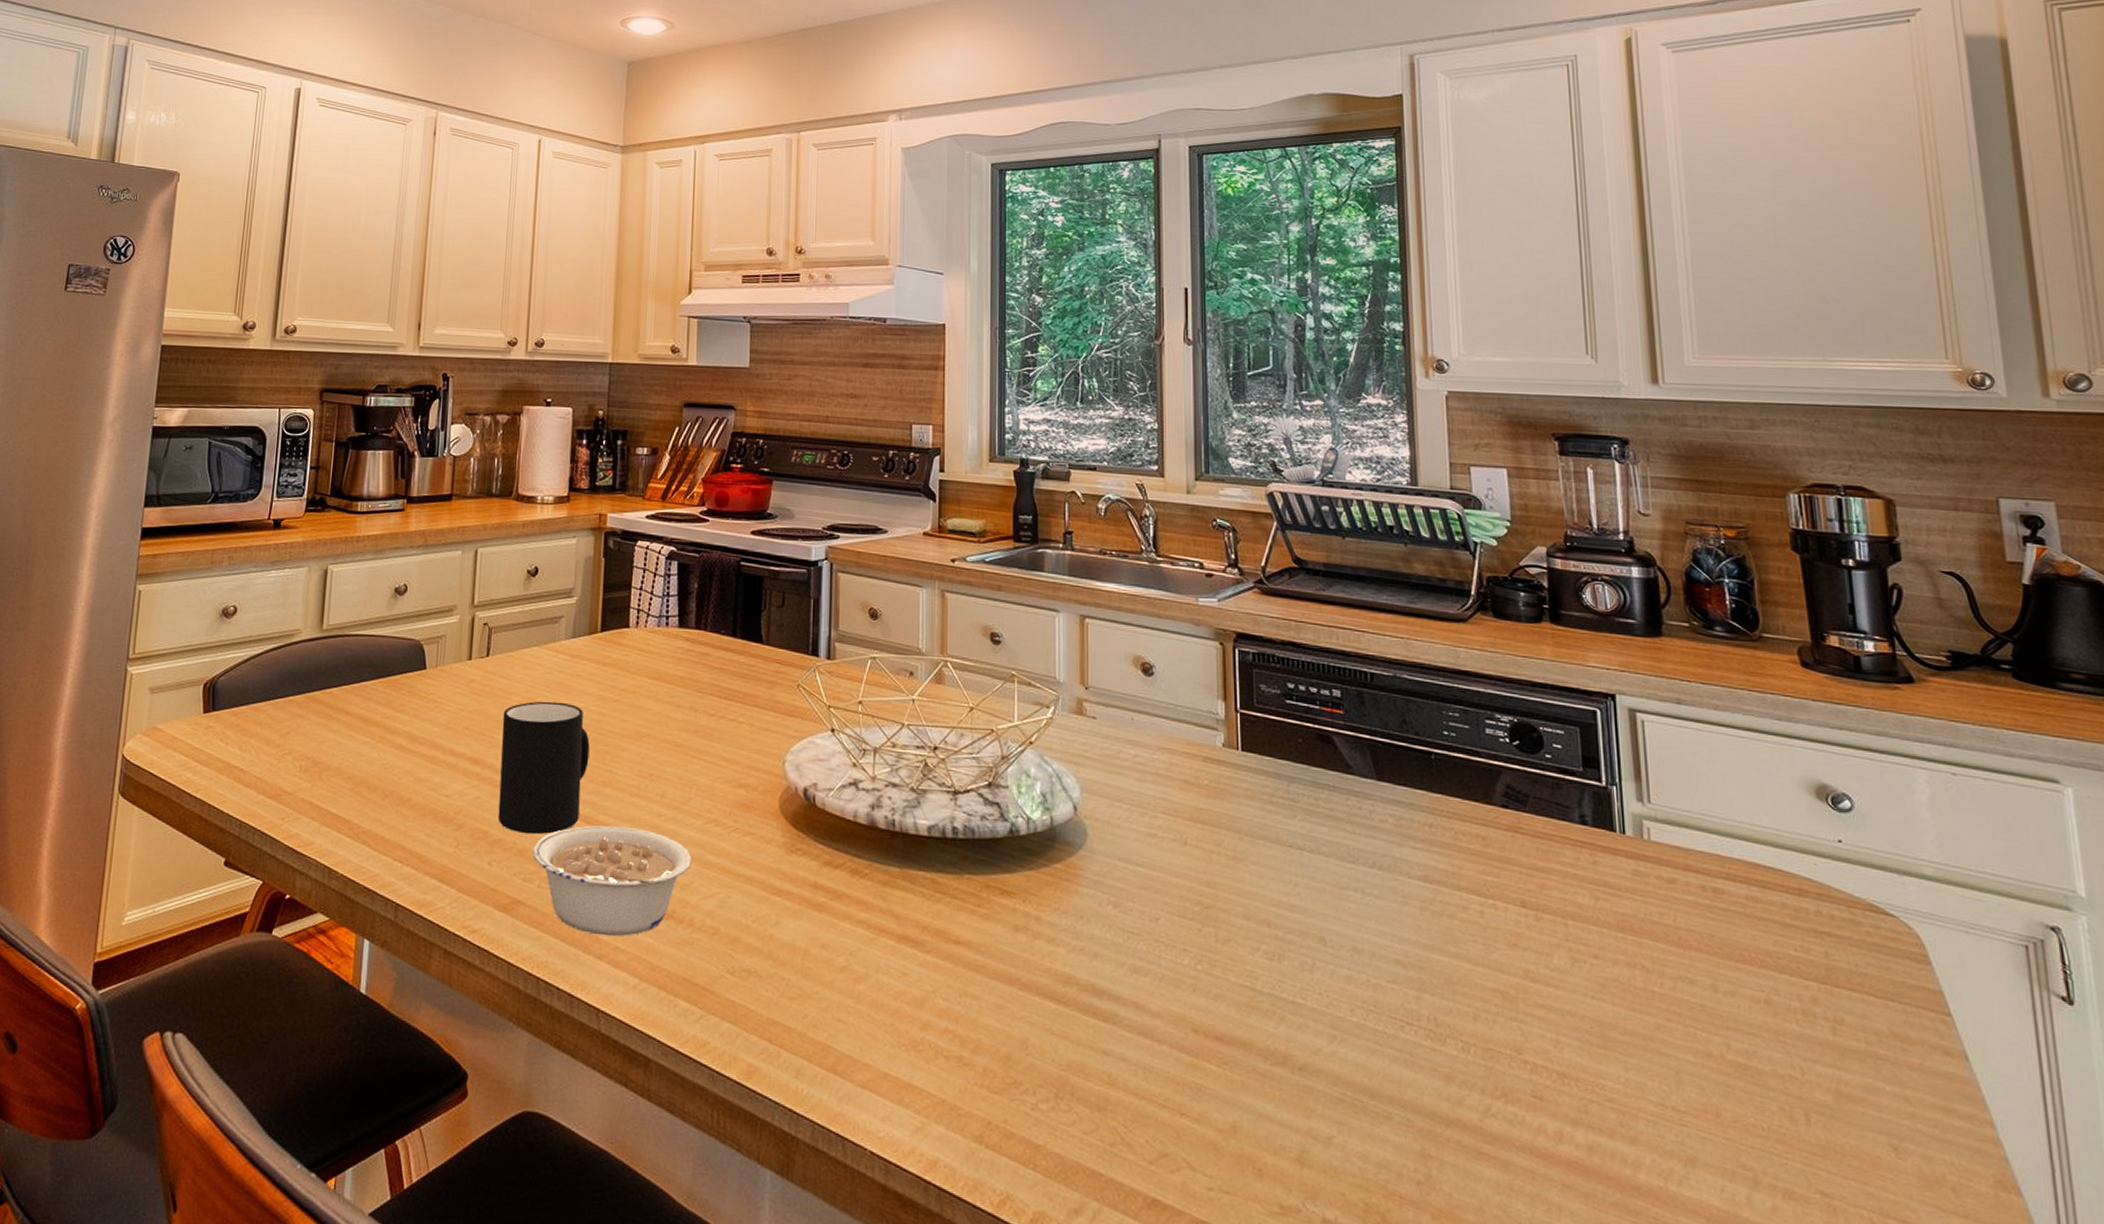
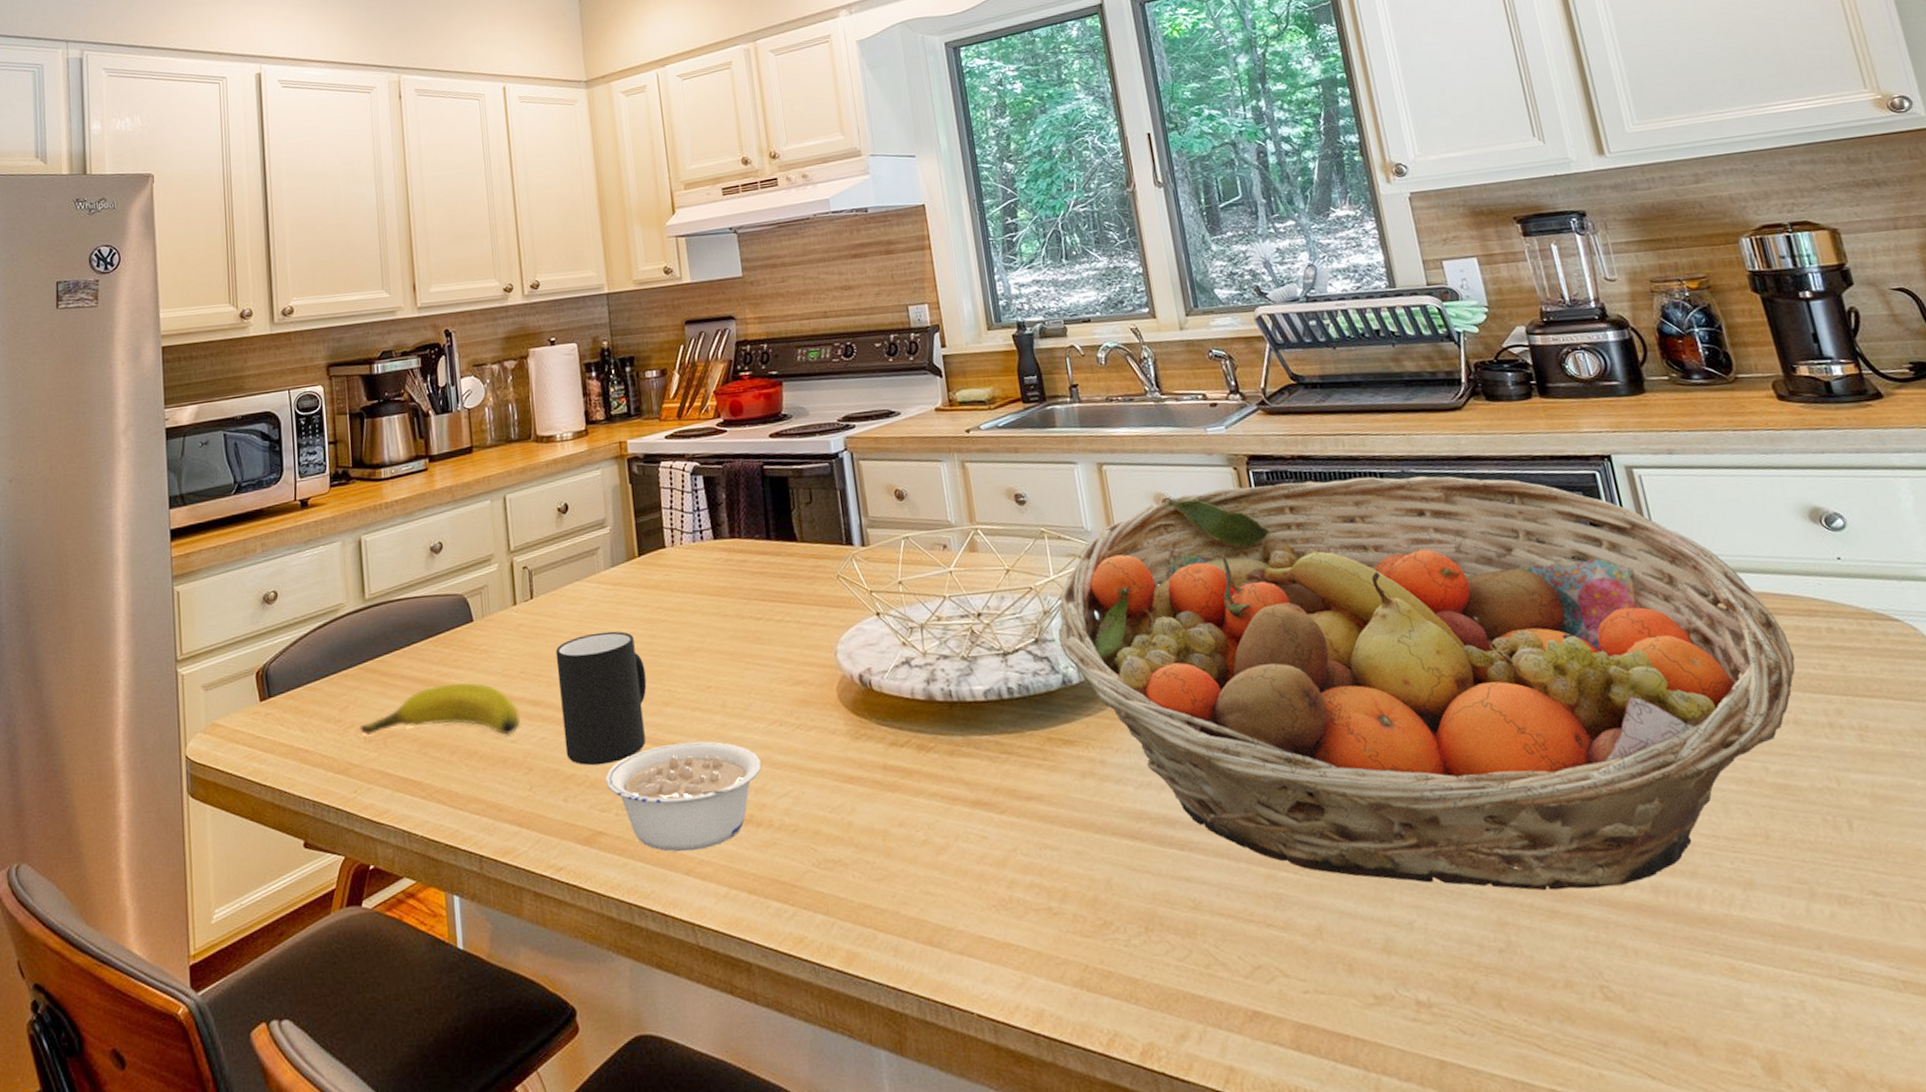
banana: none [297,726,457,789] -> present [360,682,520,735]
fruit basket: none [1013,662,1777,1139] -> present [1058,476,1796,891]

